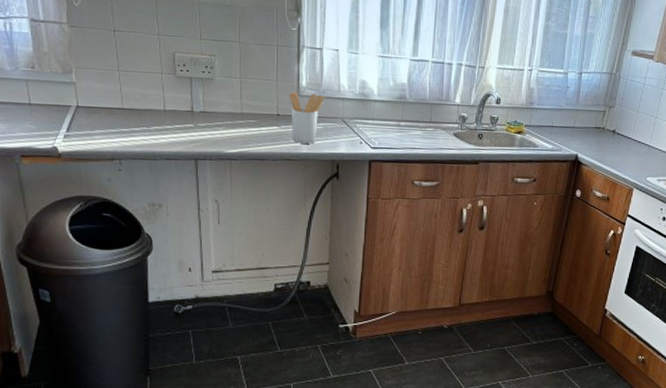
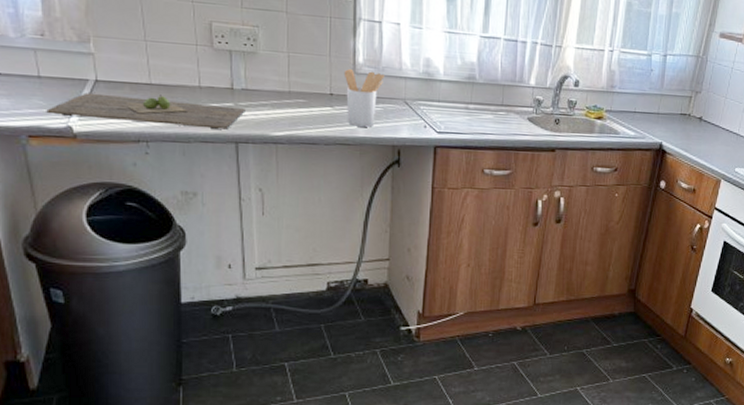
cutting board: none [36,117,204,148] -> present [46,92,246,130]

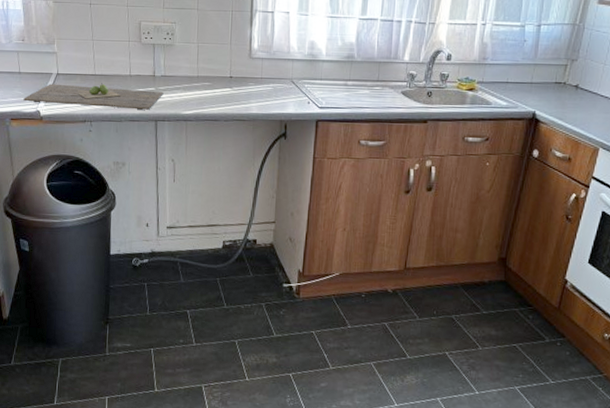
utensil holder: present [343,68,385,127] -> none [241,54,275,105]

